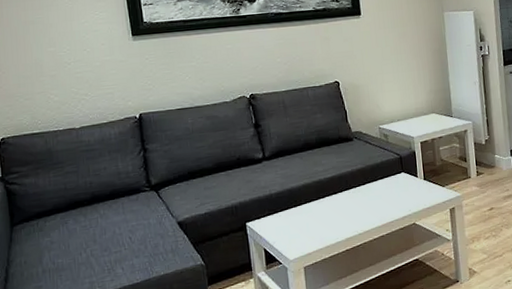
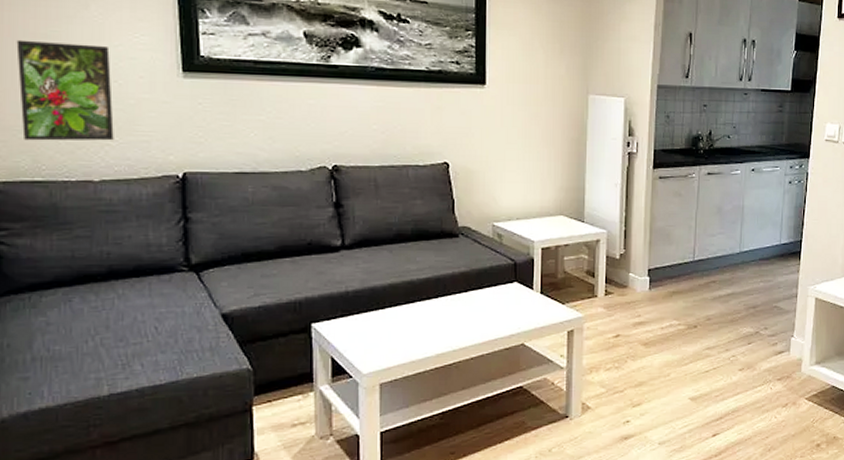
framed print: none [13,24,87,103] -> present [16,39,114,141]

